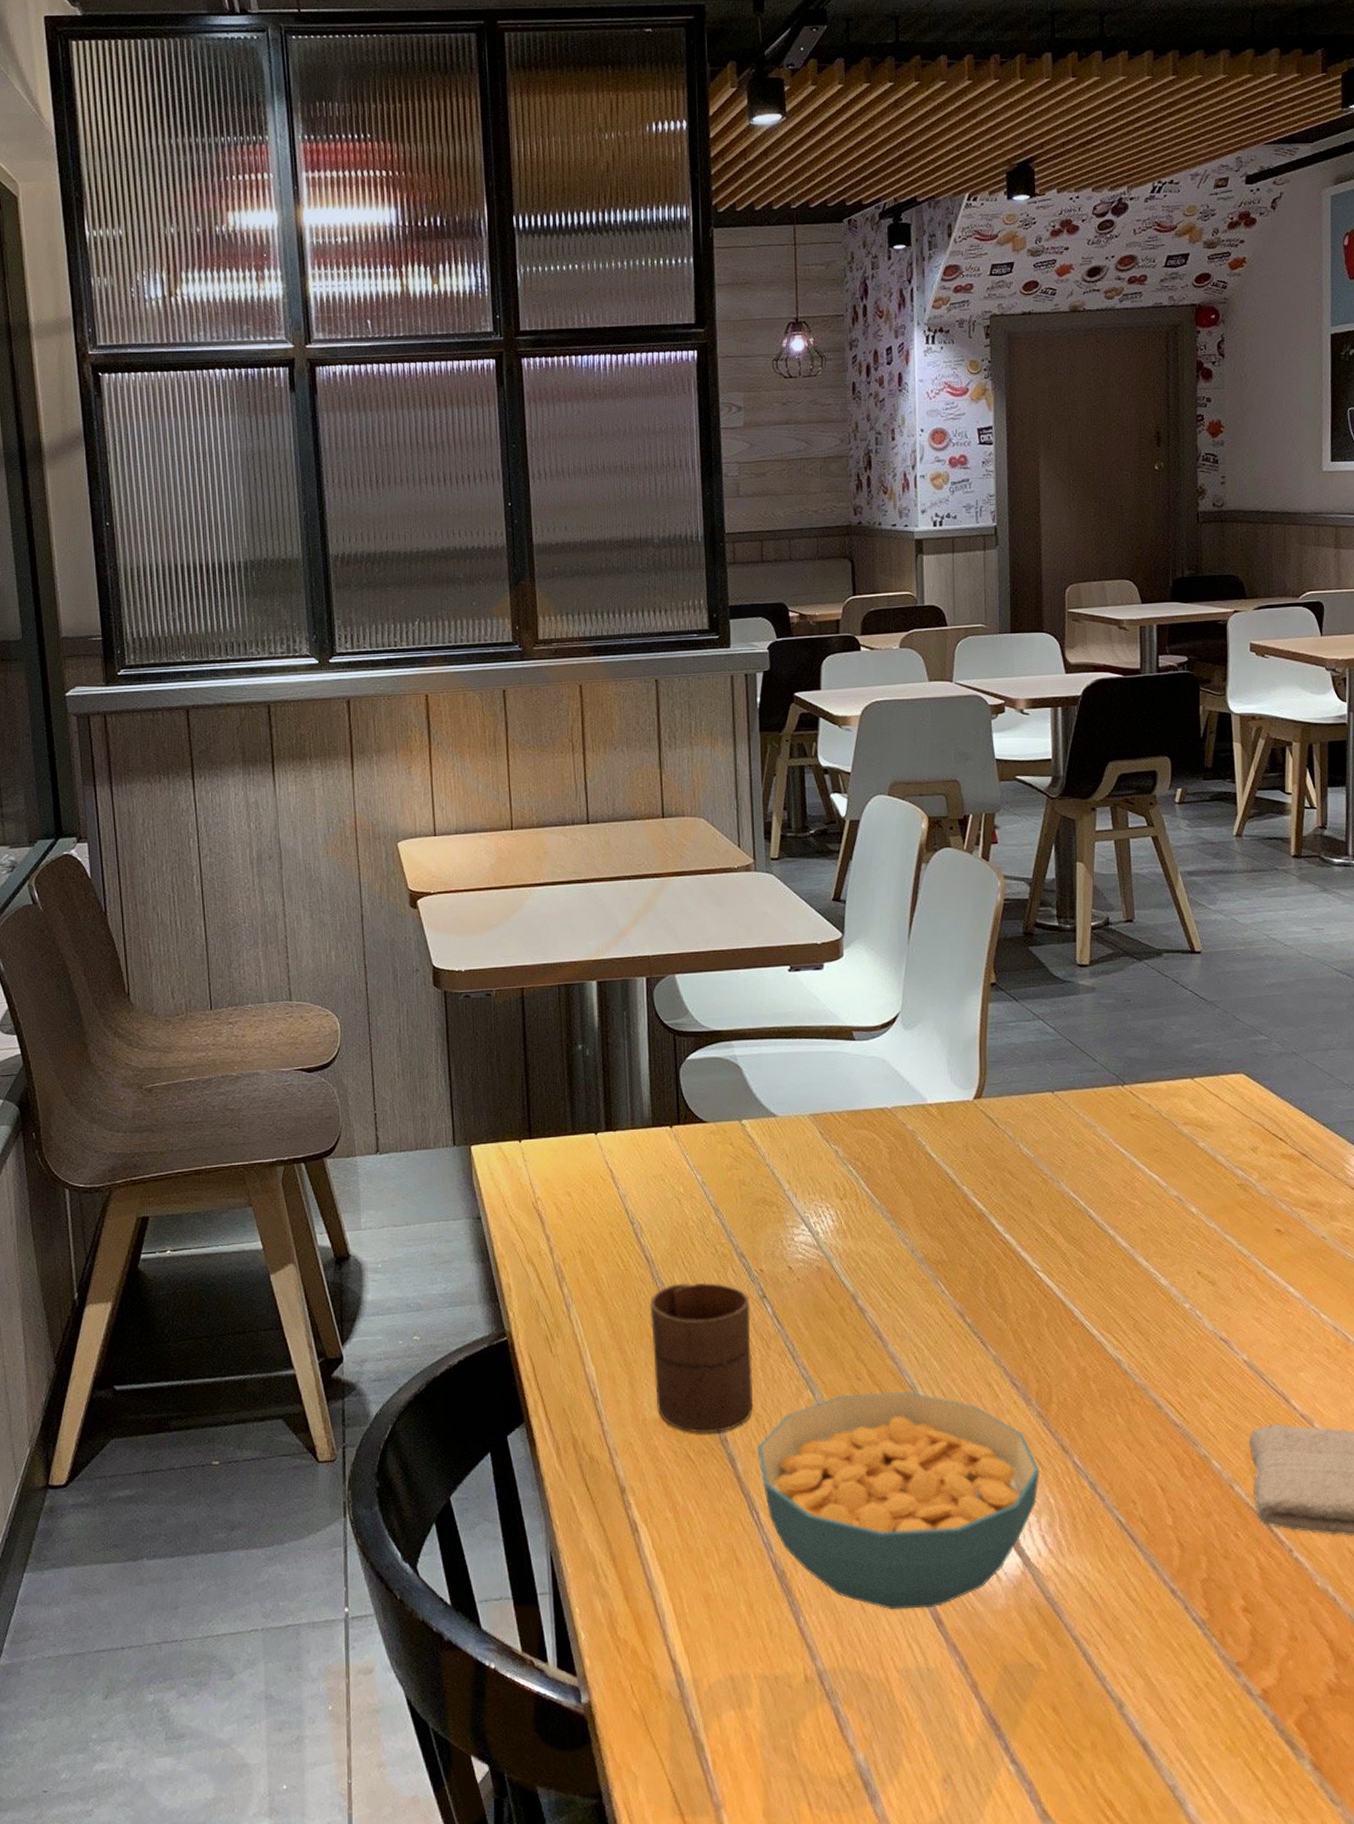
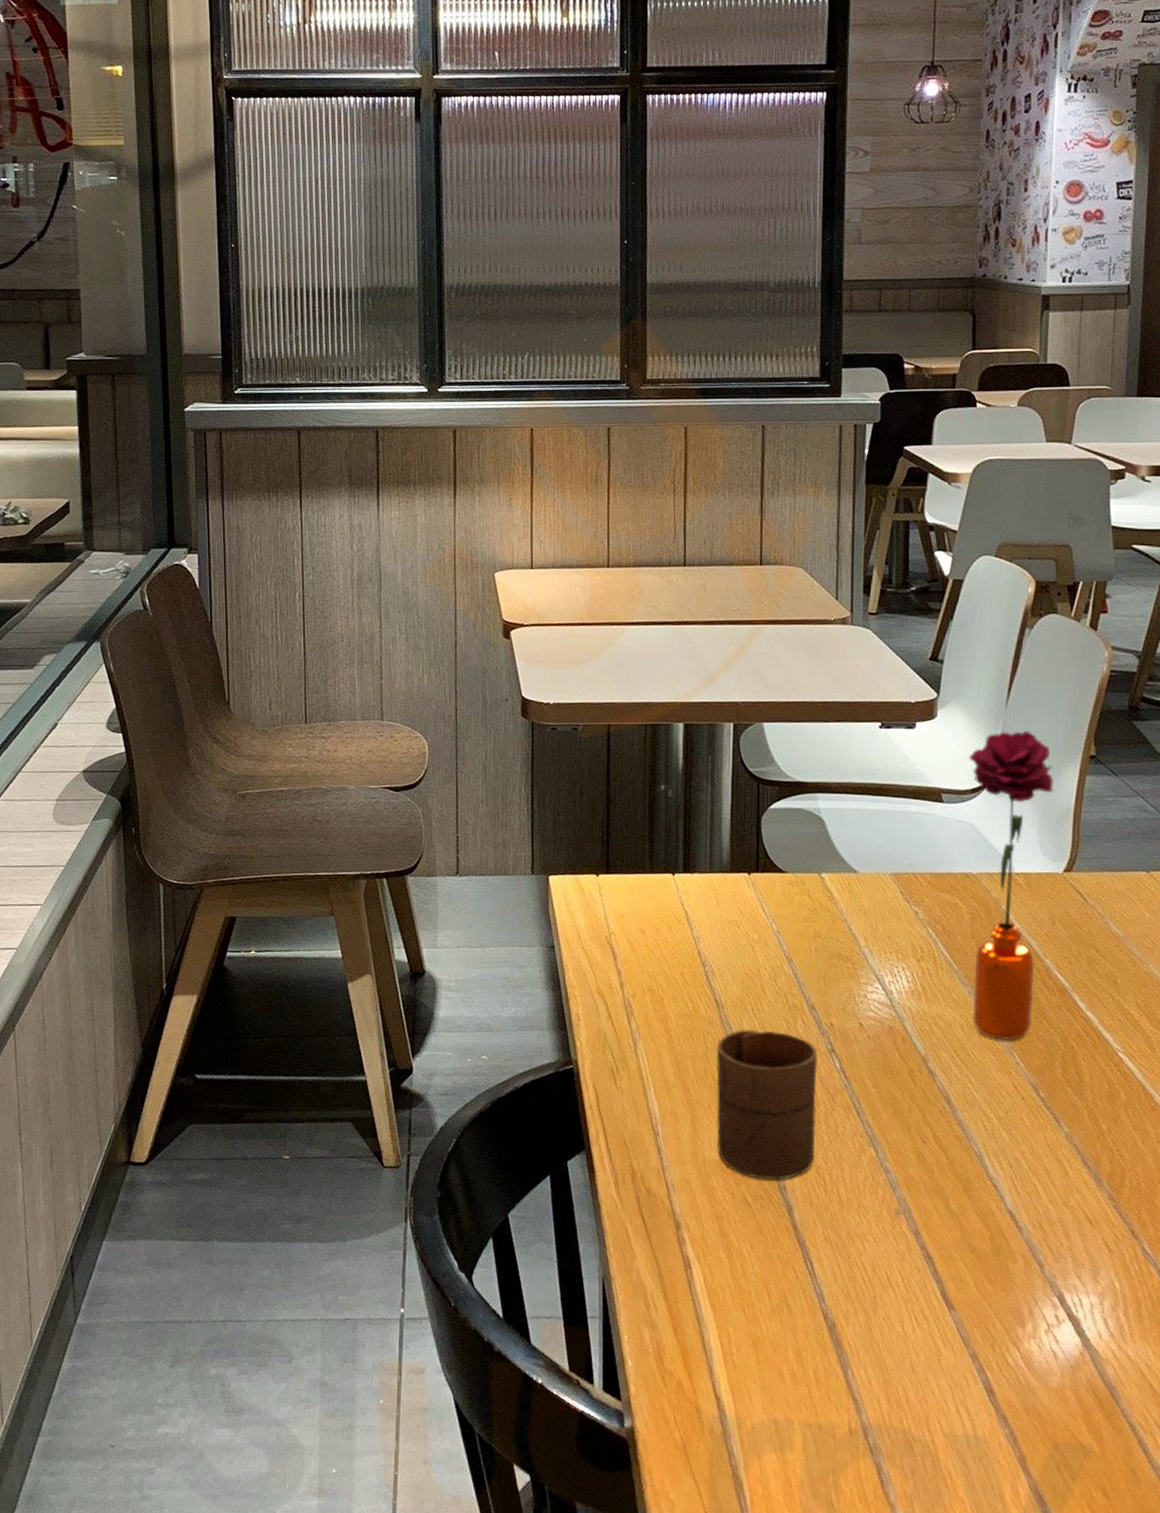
cereal bowl: present [757,1391,1040,1610] -> none [816,1156,1107,1377]
flower: none [876,963,958,1270] -> present [968,730,1053,1040]

